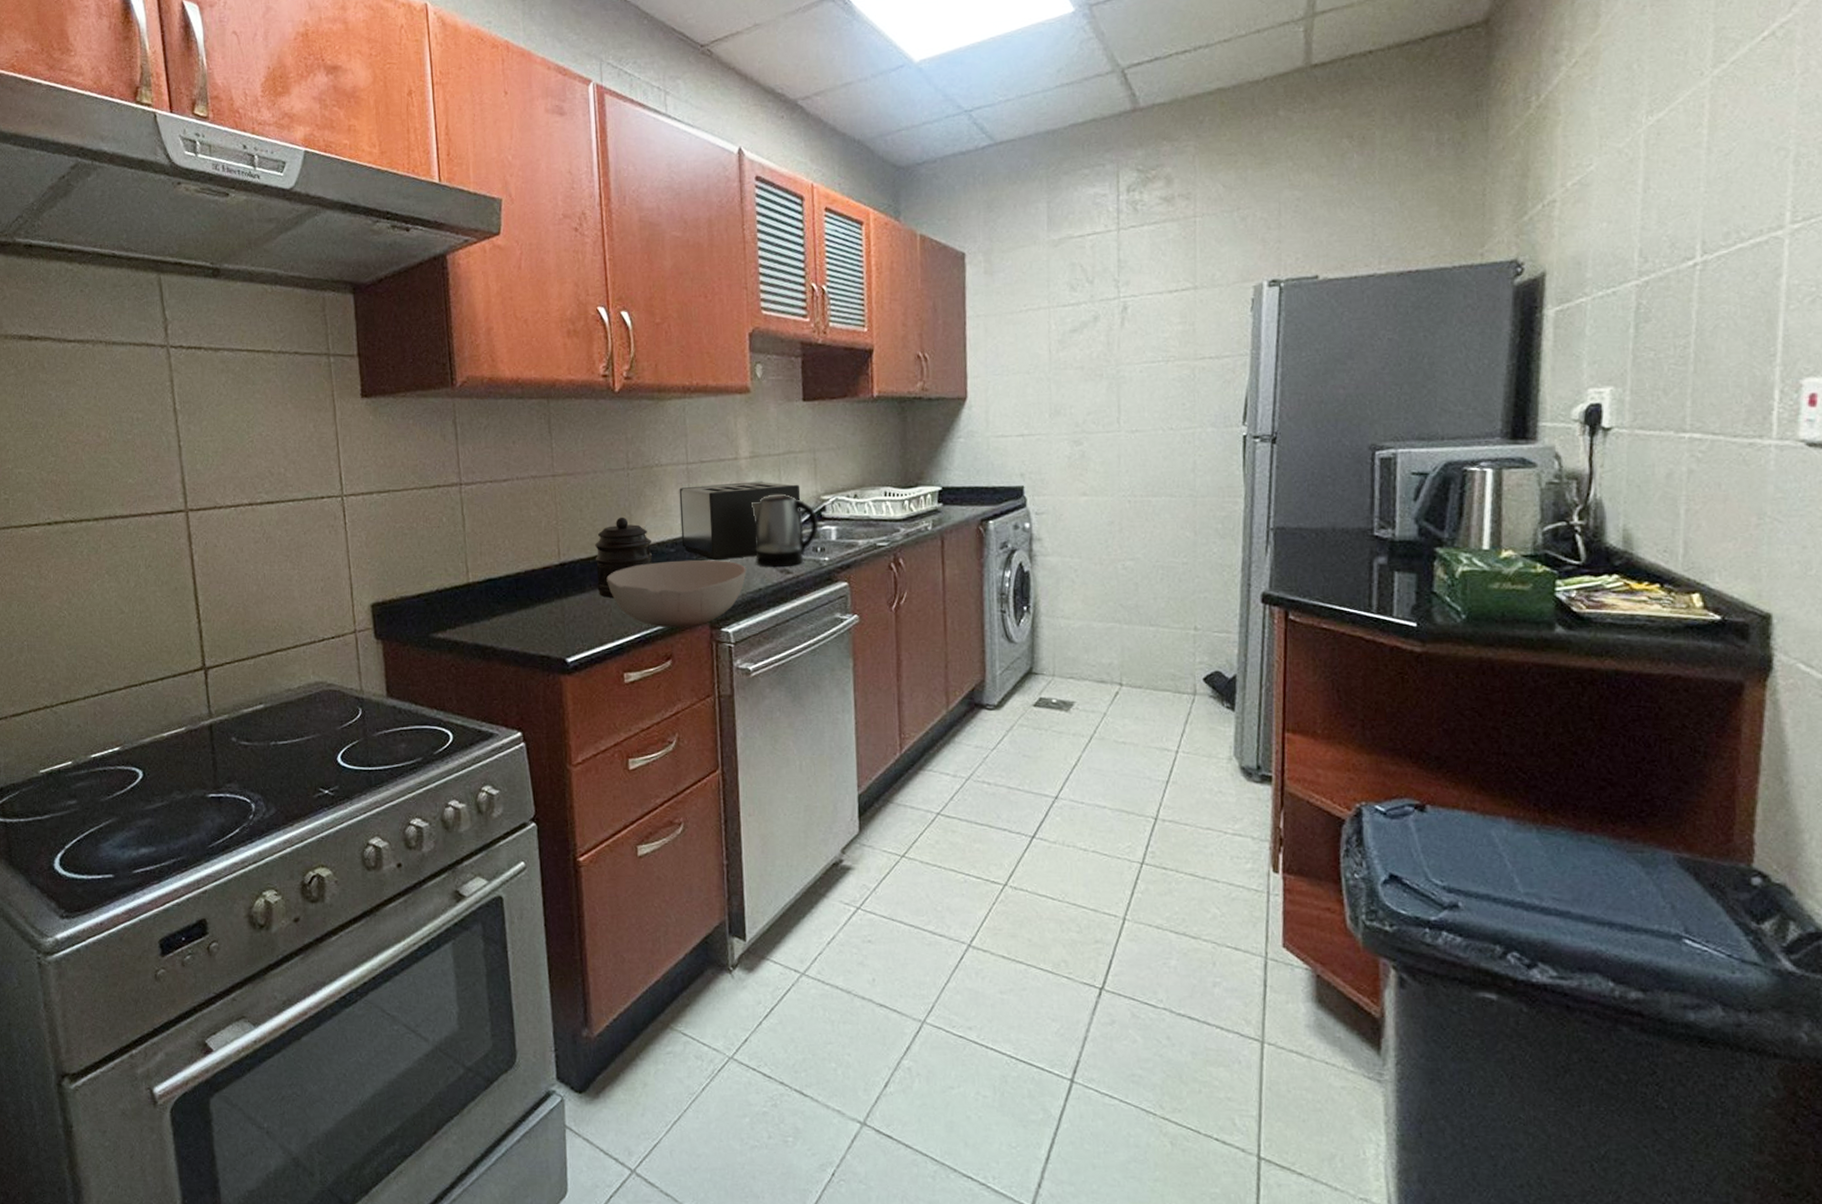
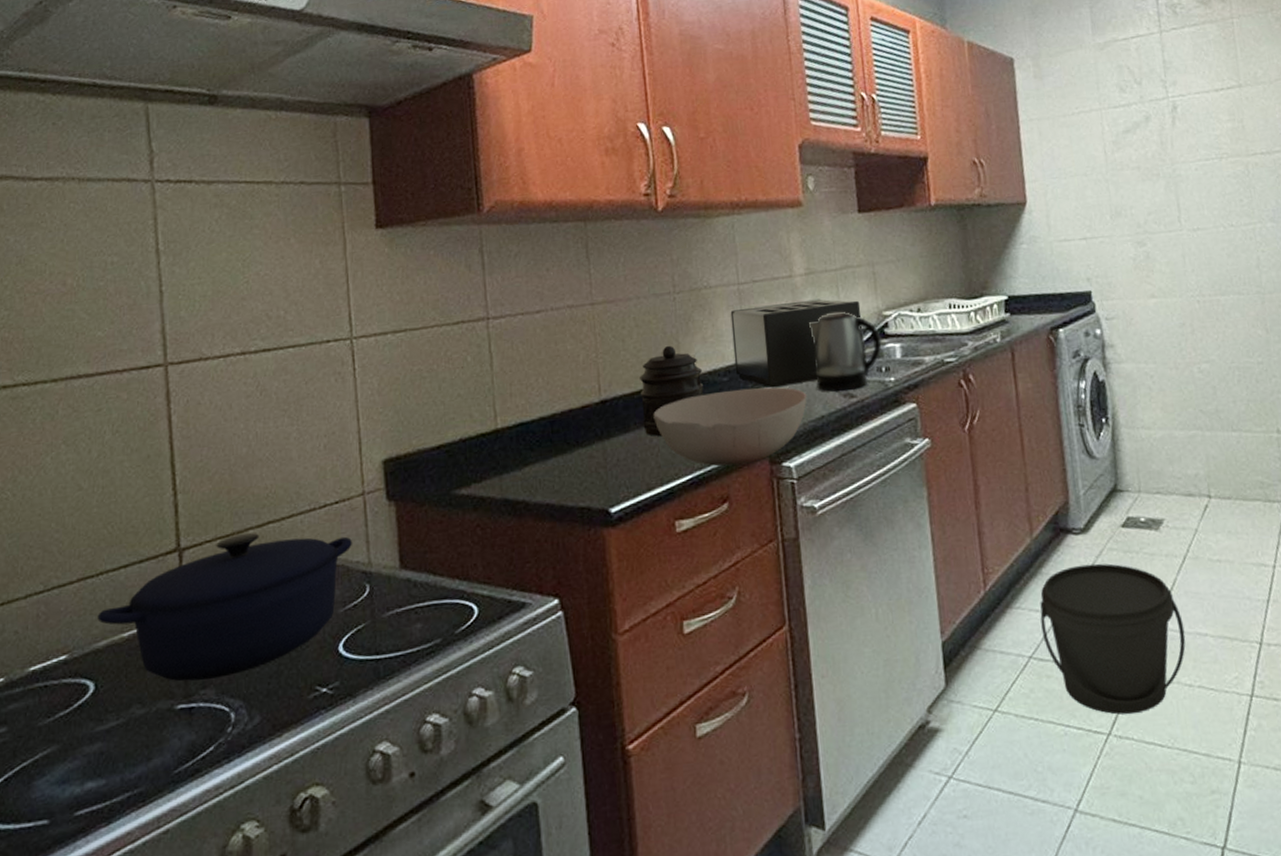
cooking pot: none [142,658,347,776] -> present [97,532,352,682]
bucket: none [950,737,1085,869] -> present [1040,563,1186,715]

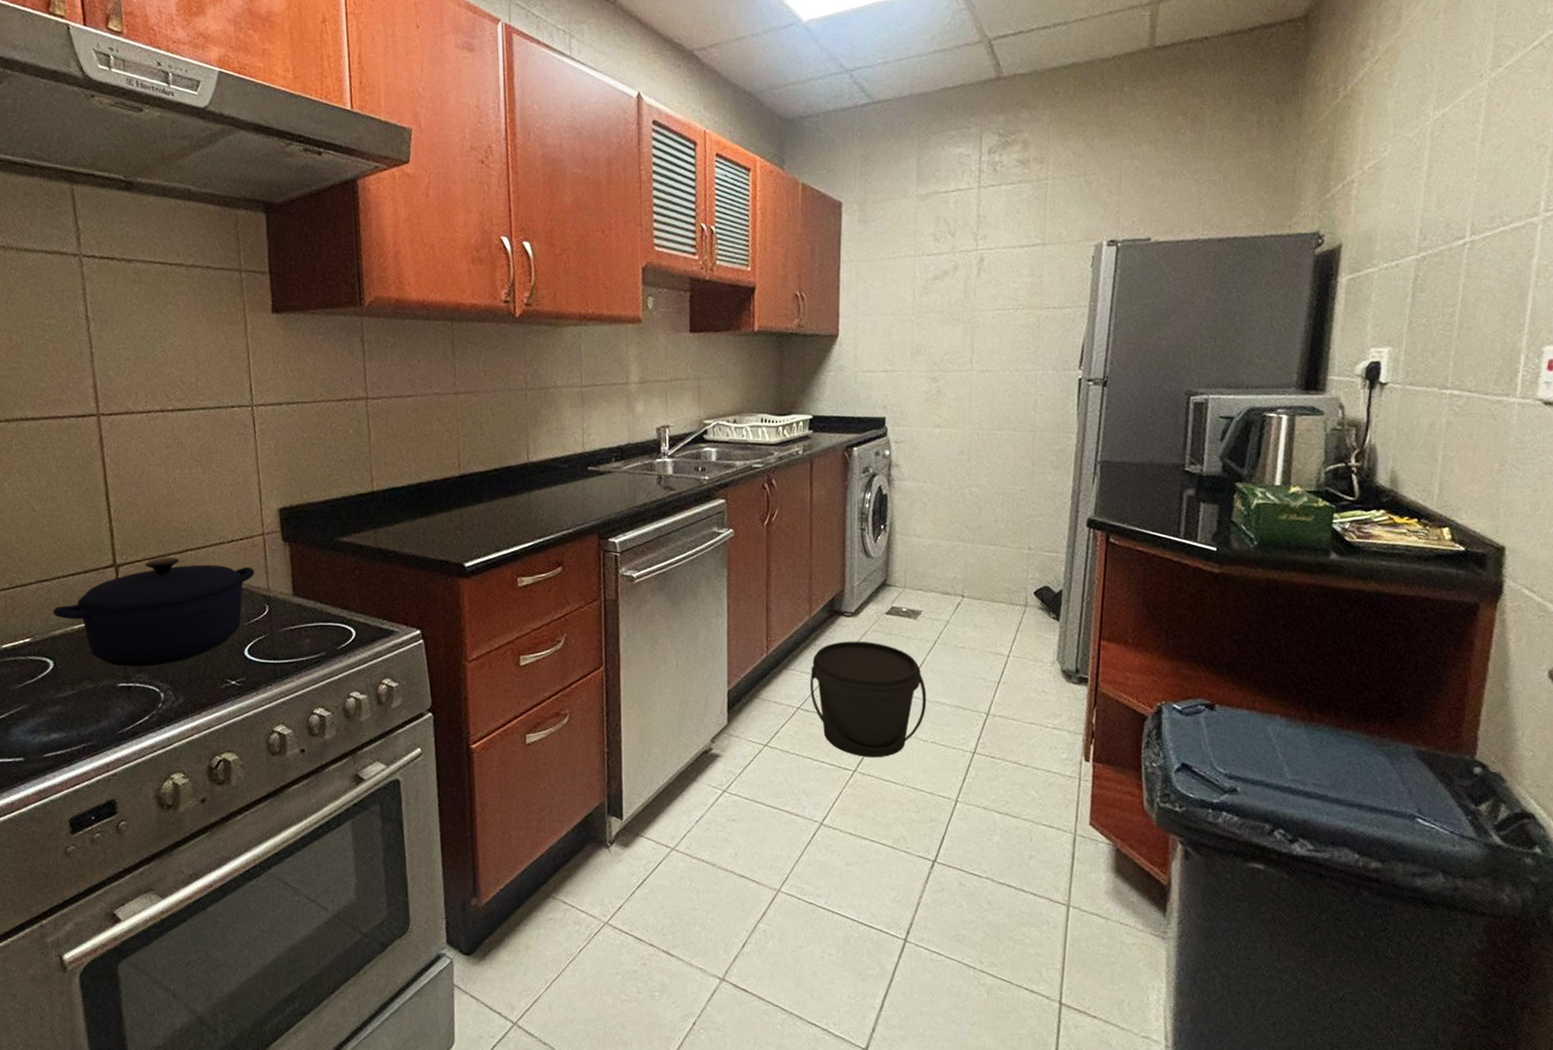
jar: present [638,345,704,437] -> none [492,433,547,509]
bowl: present [653,387,807,467] -> none [503,475,633,537]
toaster: present [730,299,862,388] -> none [573,405,685,477]
kettle: present [809,311,882,392] -> none [640,417,700,484]

